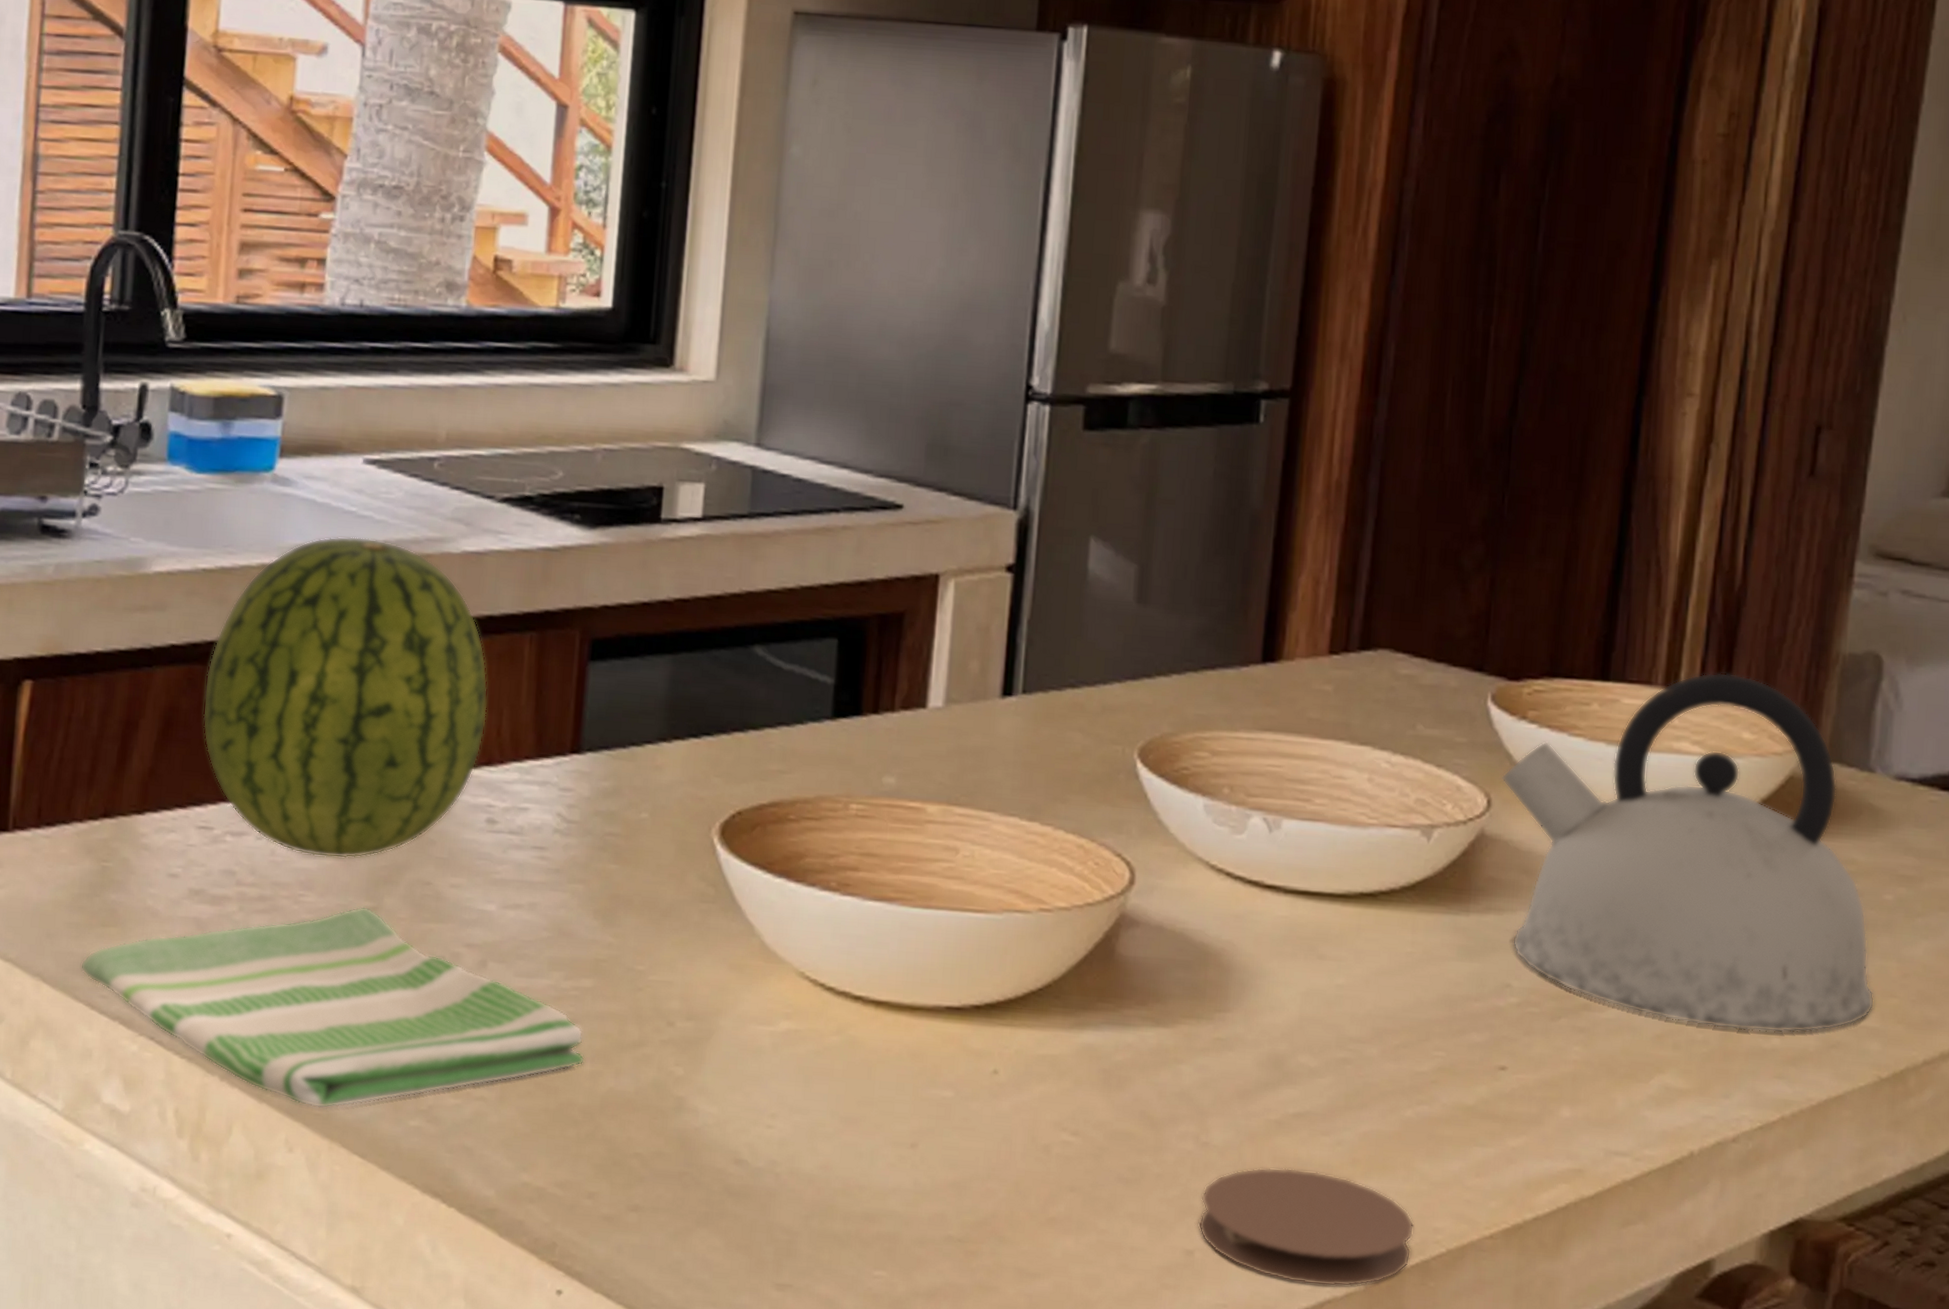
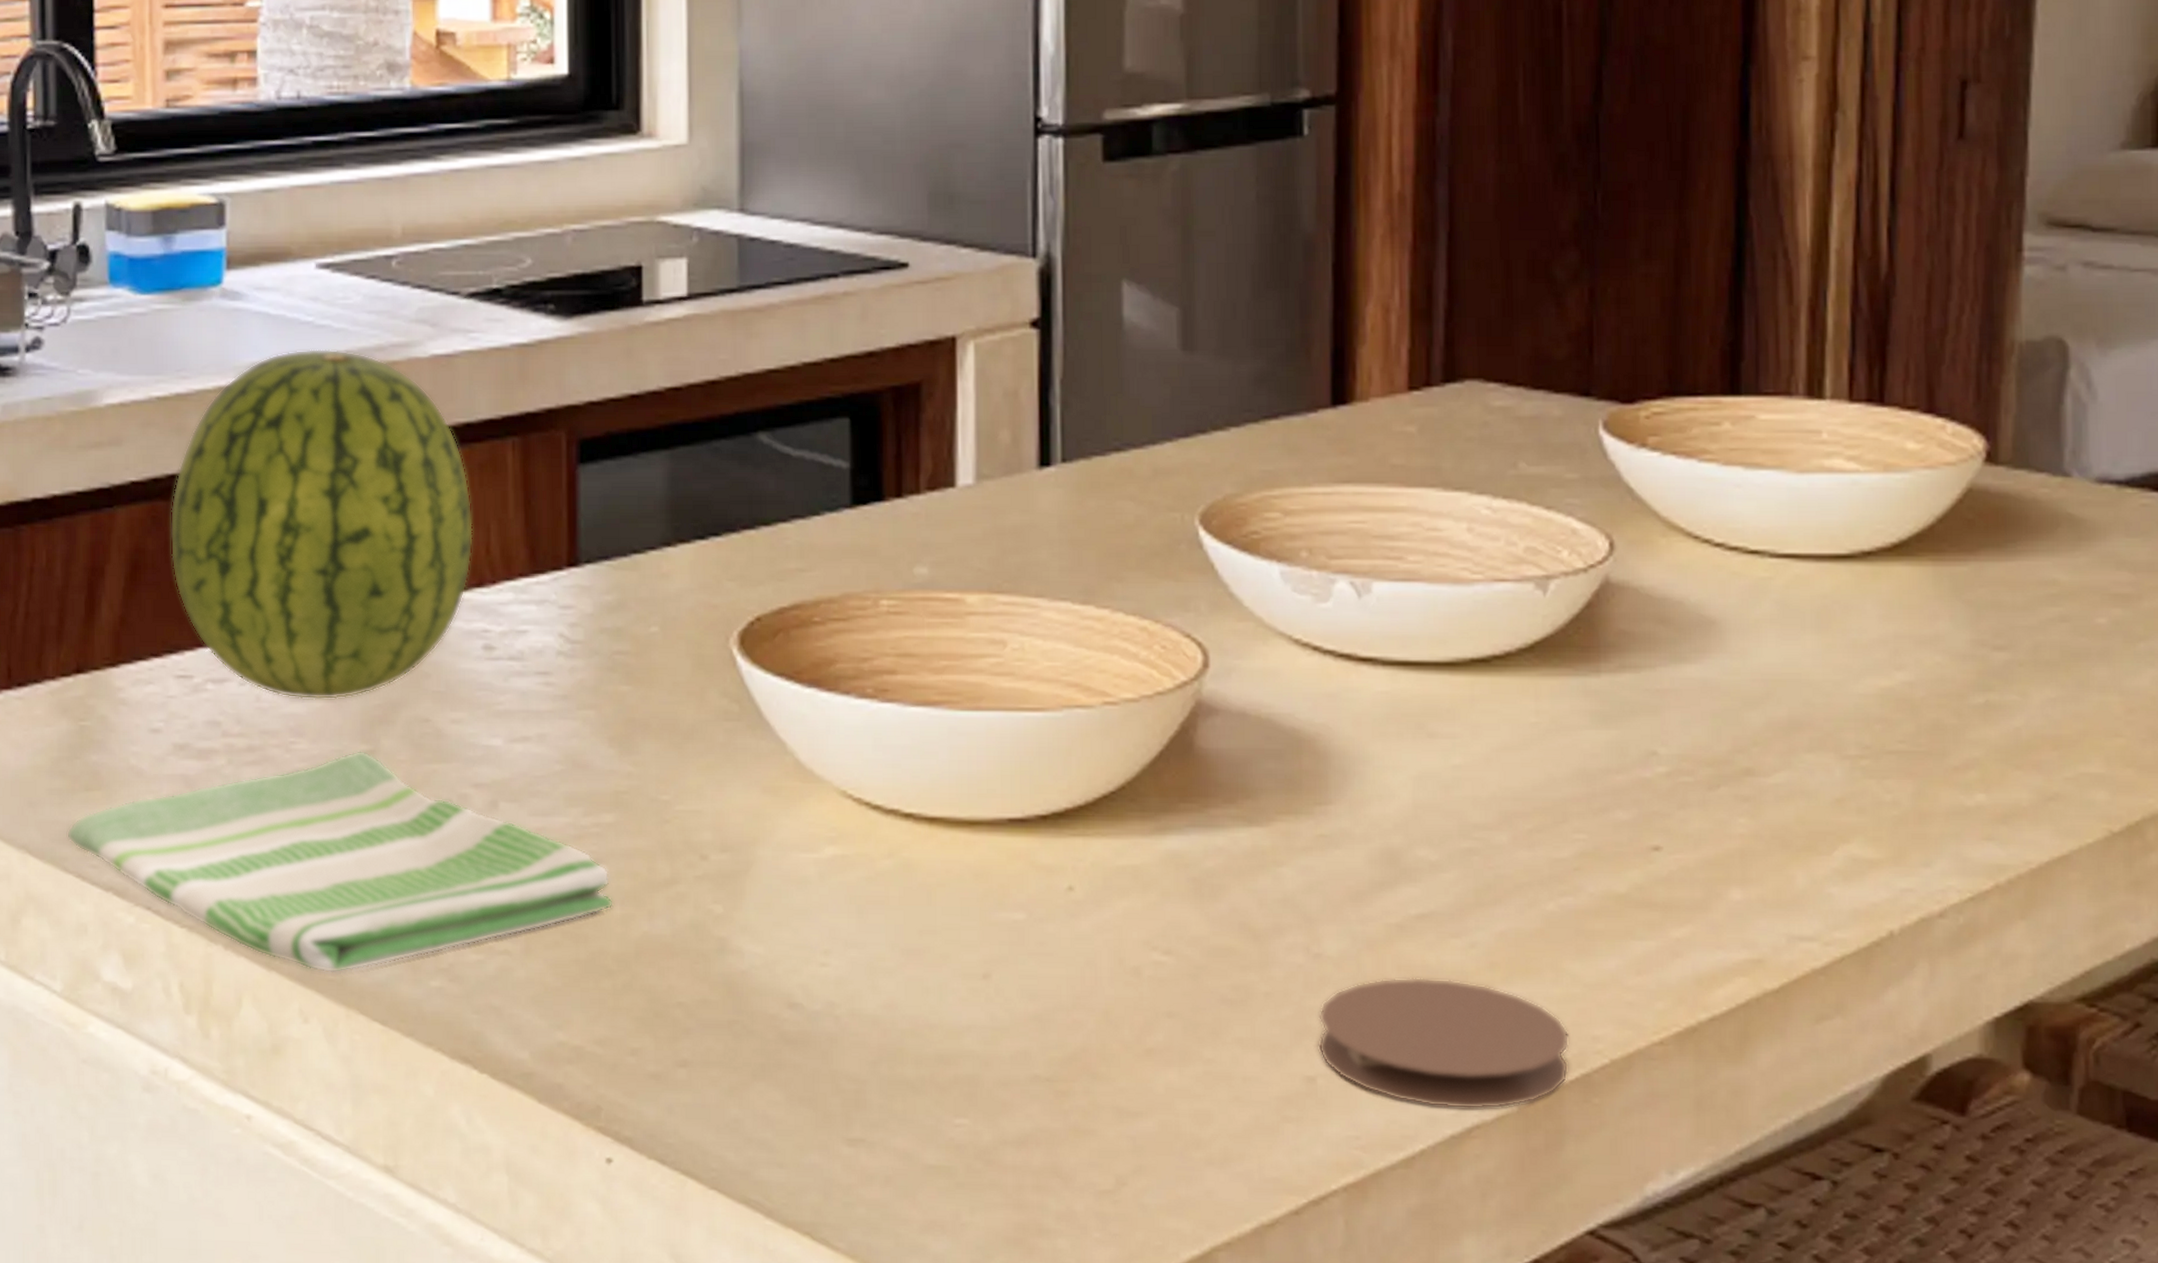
kettle: present [1501,672,1875,1033] -> none [1623,375,2097,788]

